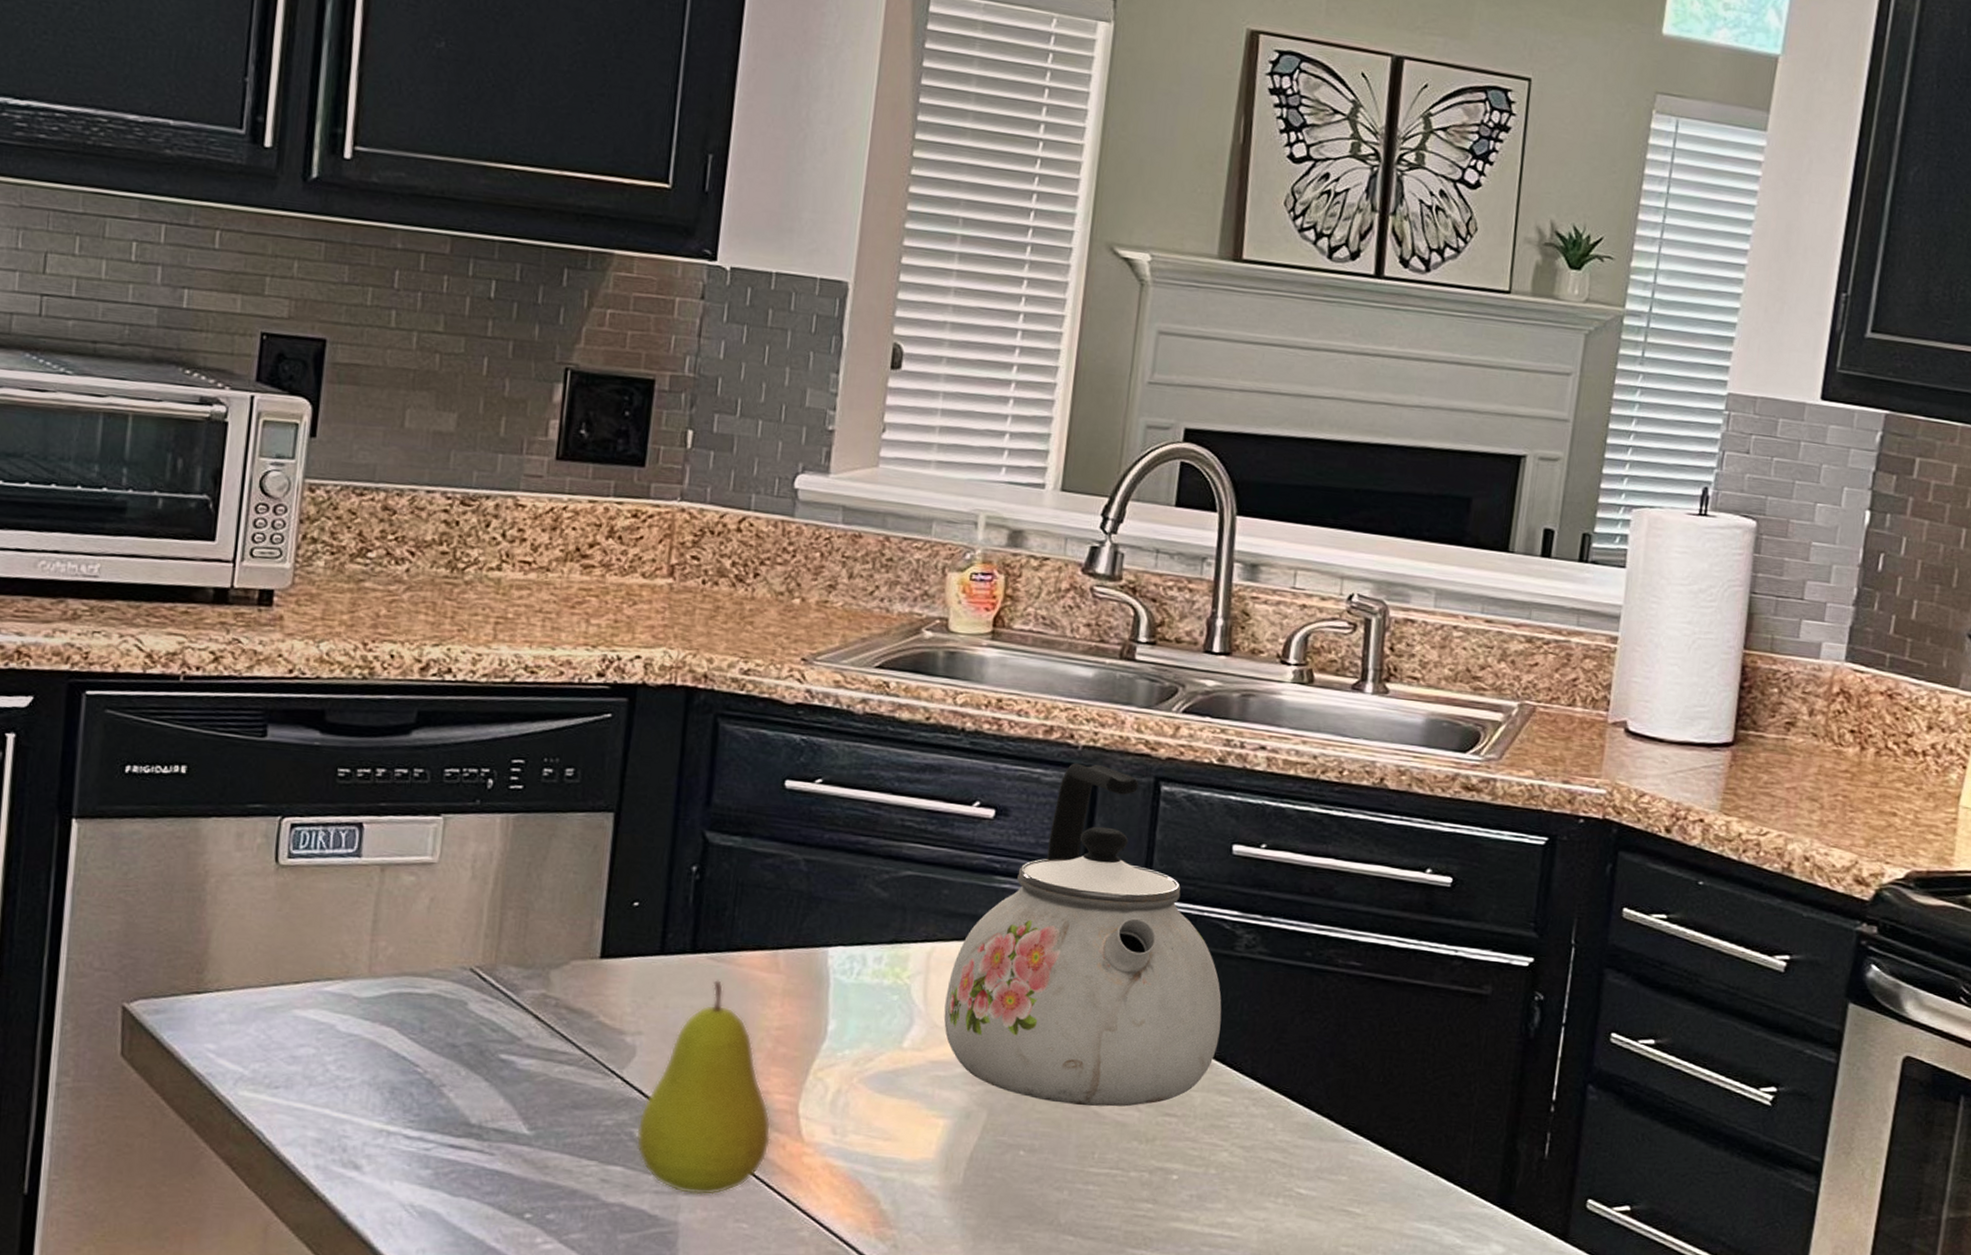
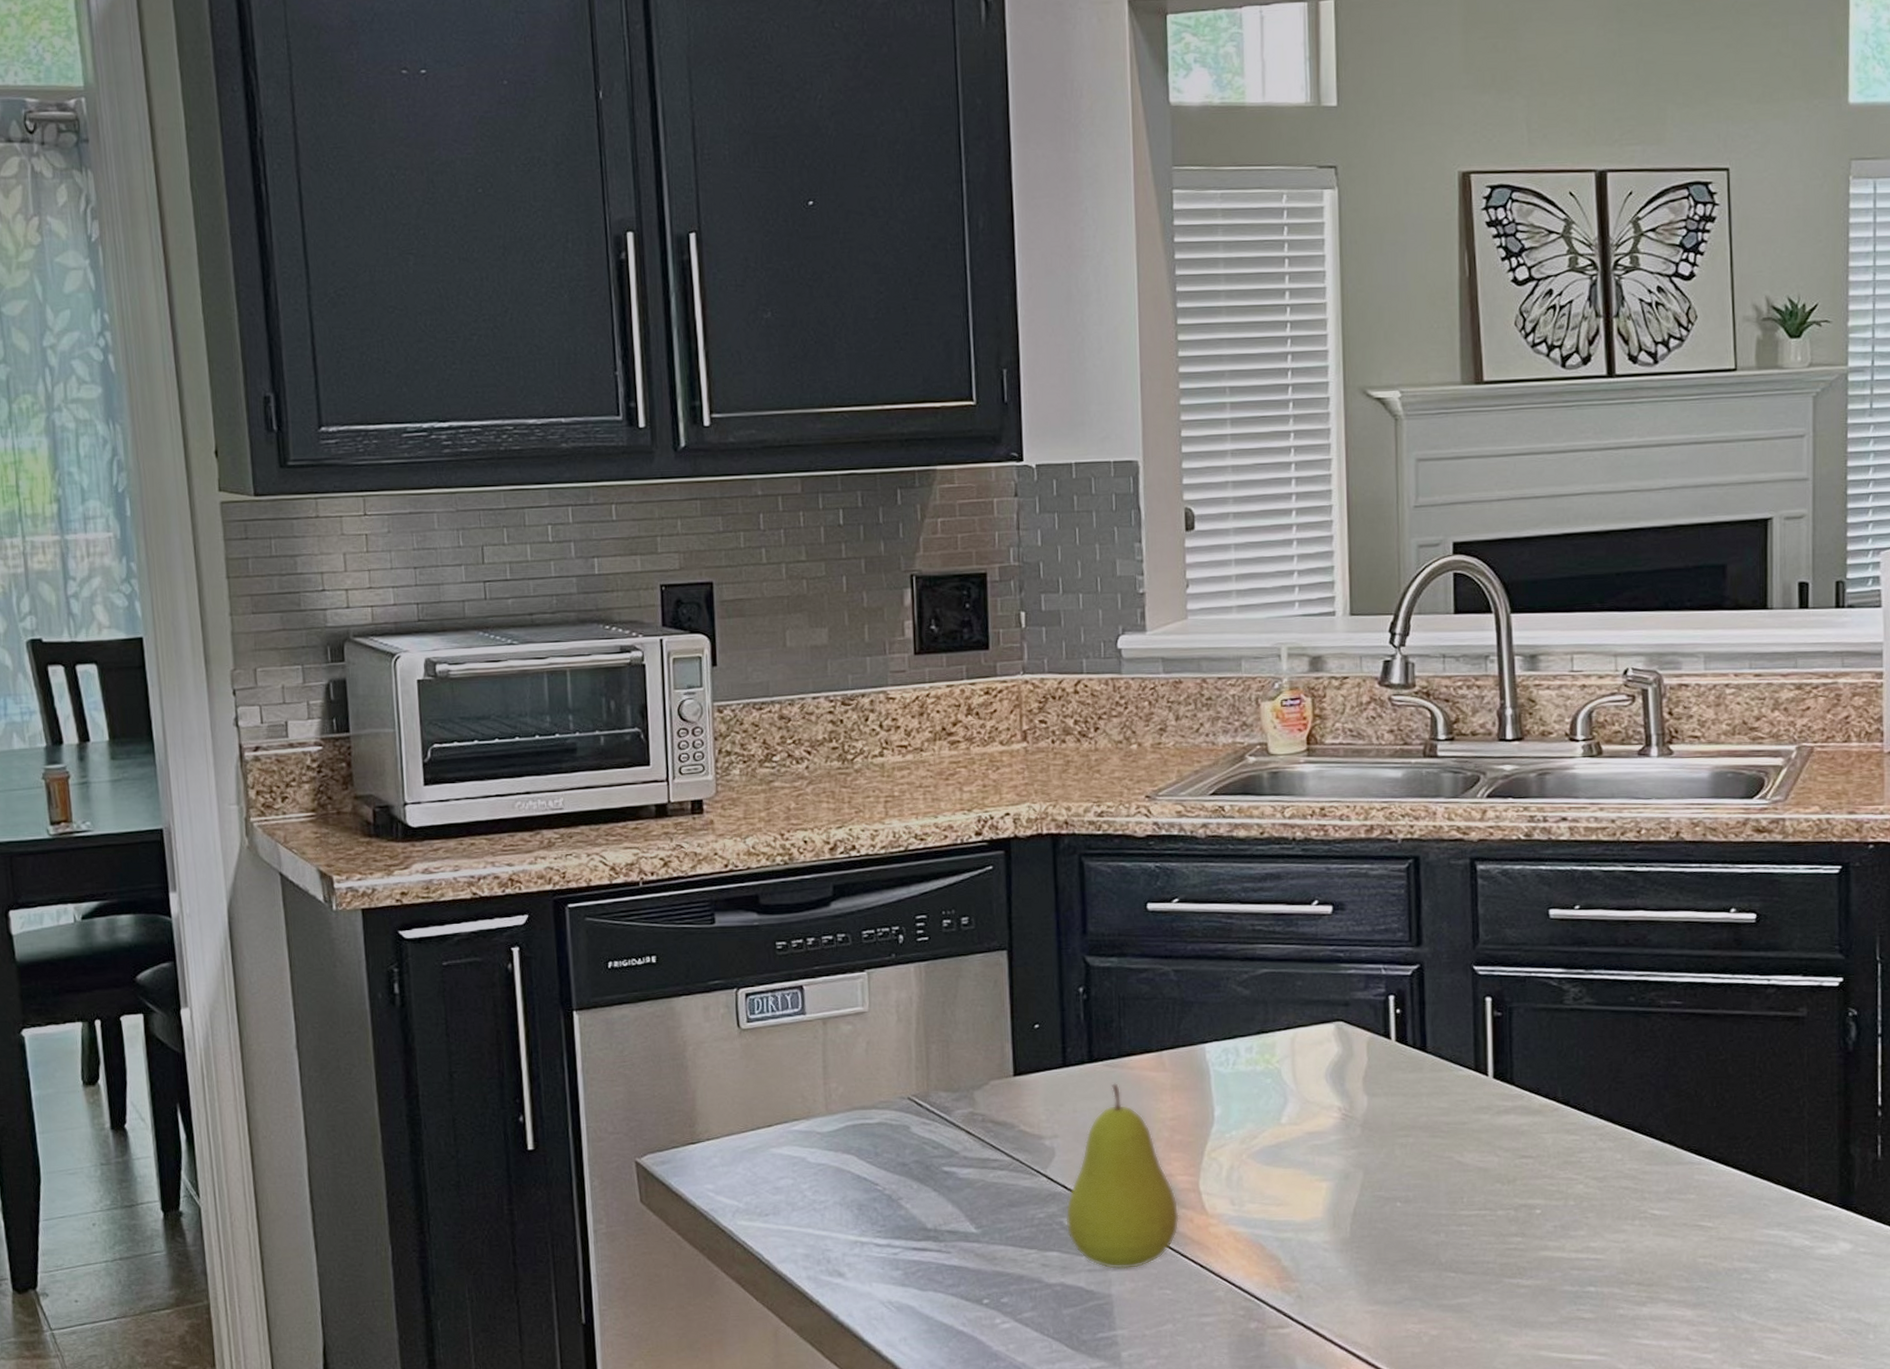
kettle: present [943,763,1222,1107] -> none [1312,853,1561,1157]

